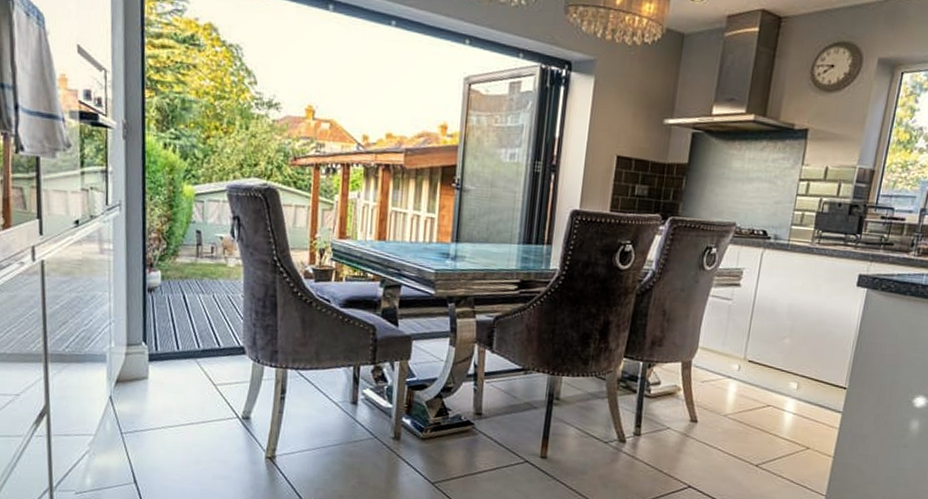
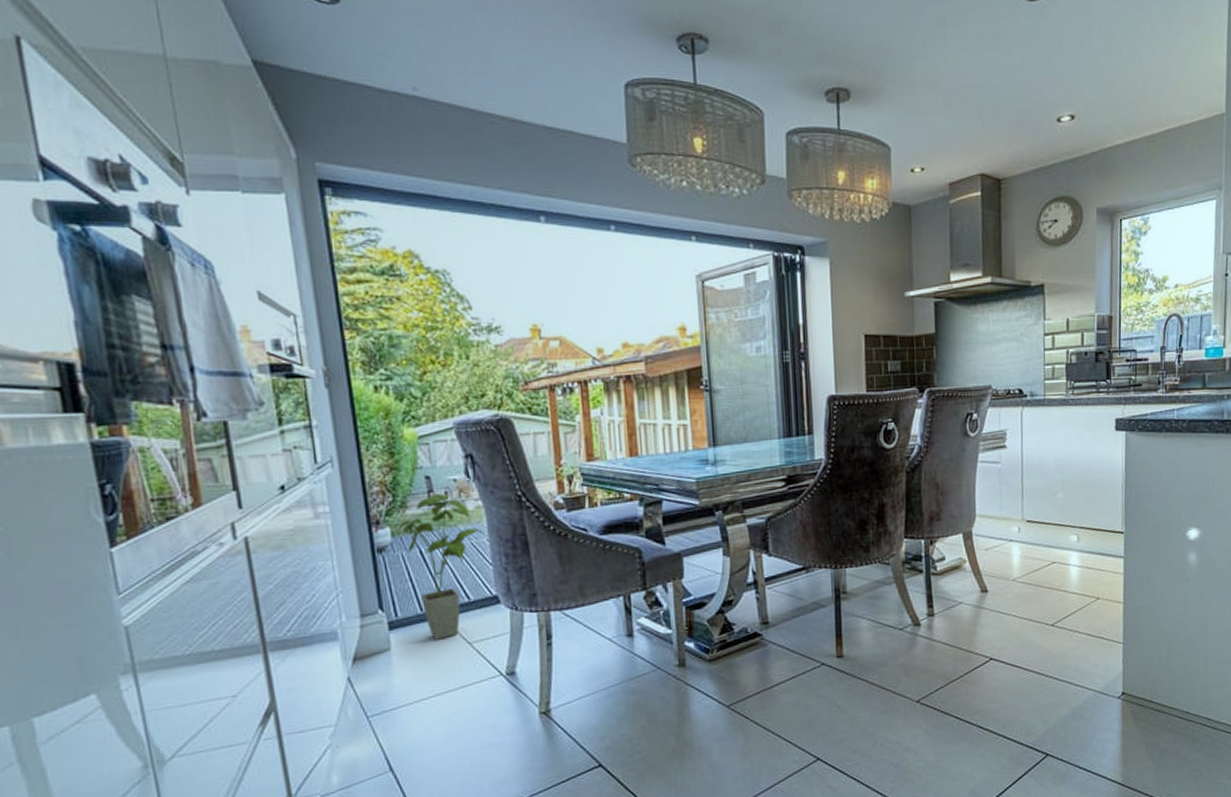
house plant: none [166,247,239,377] -> present [396,493,483,640]

